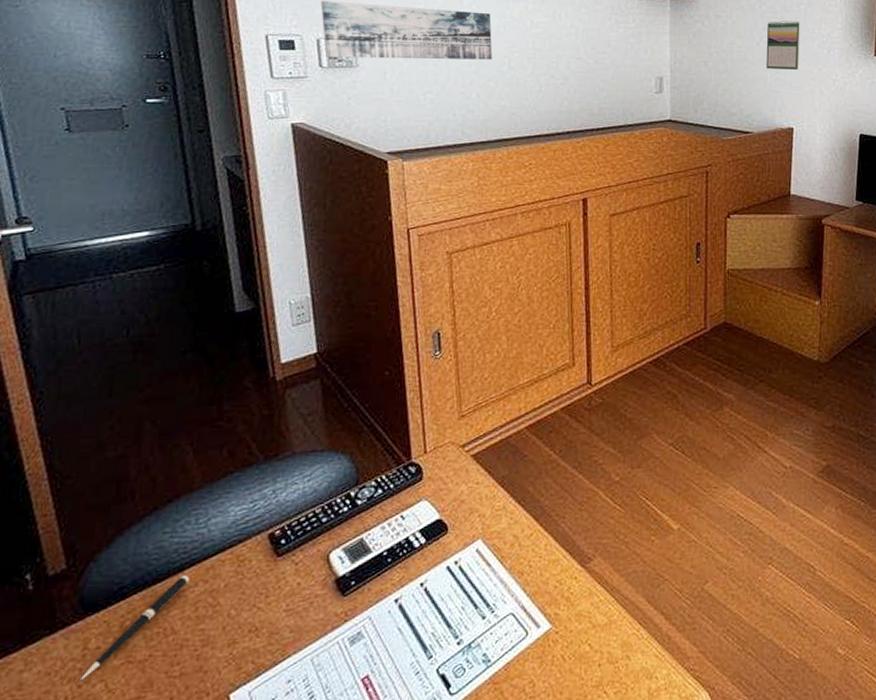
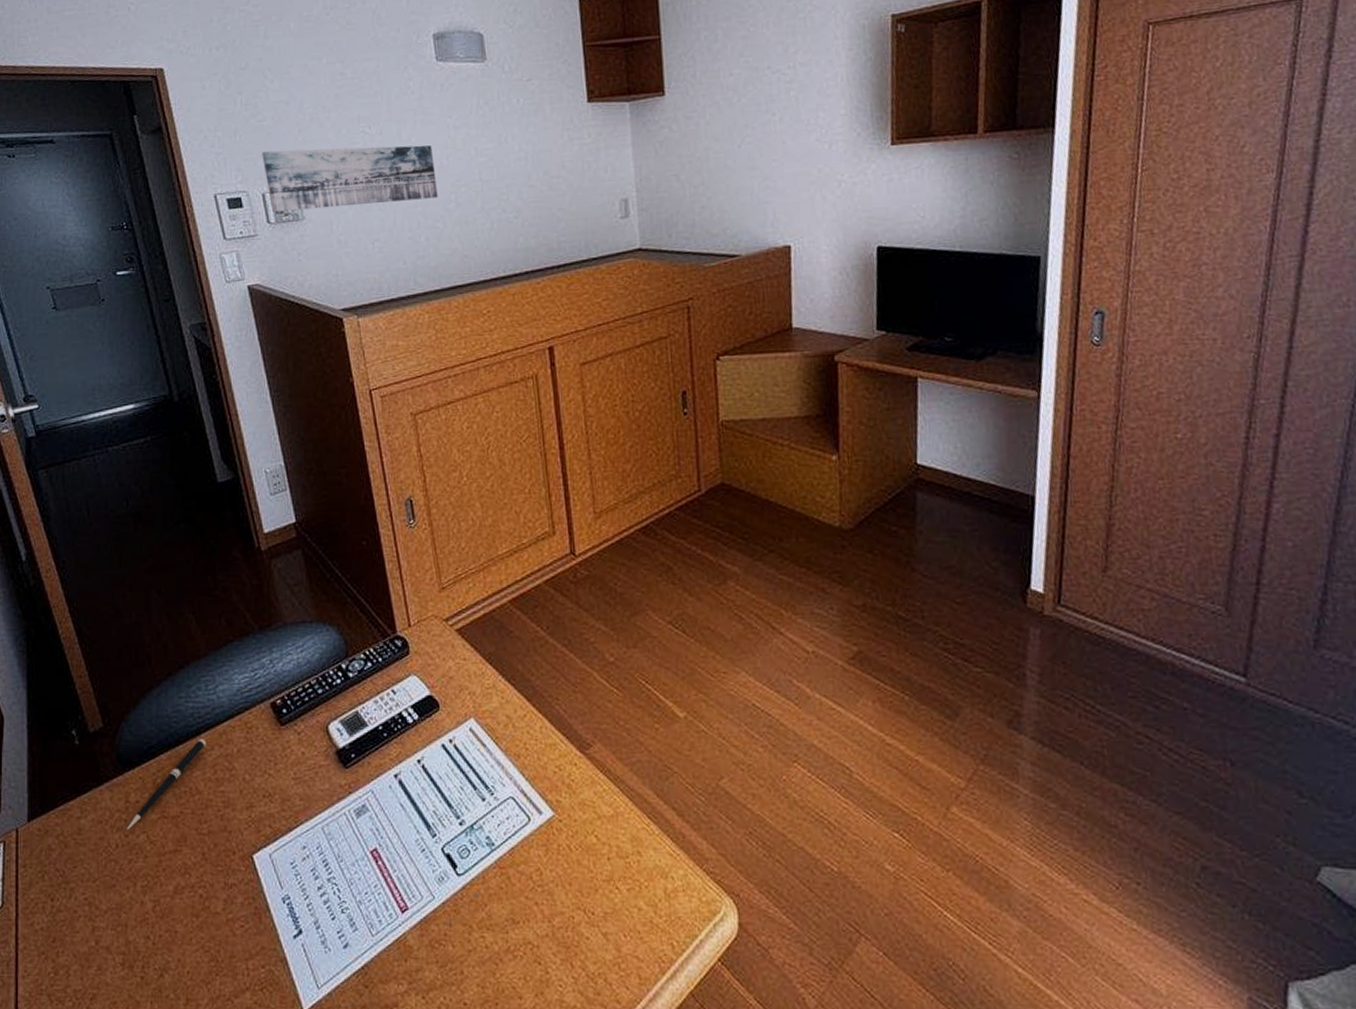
calendar: present [766,21,800,71] -> none [749,112,793,176]

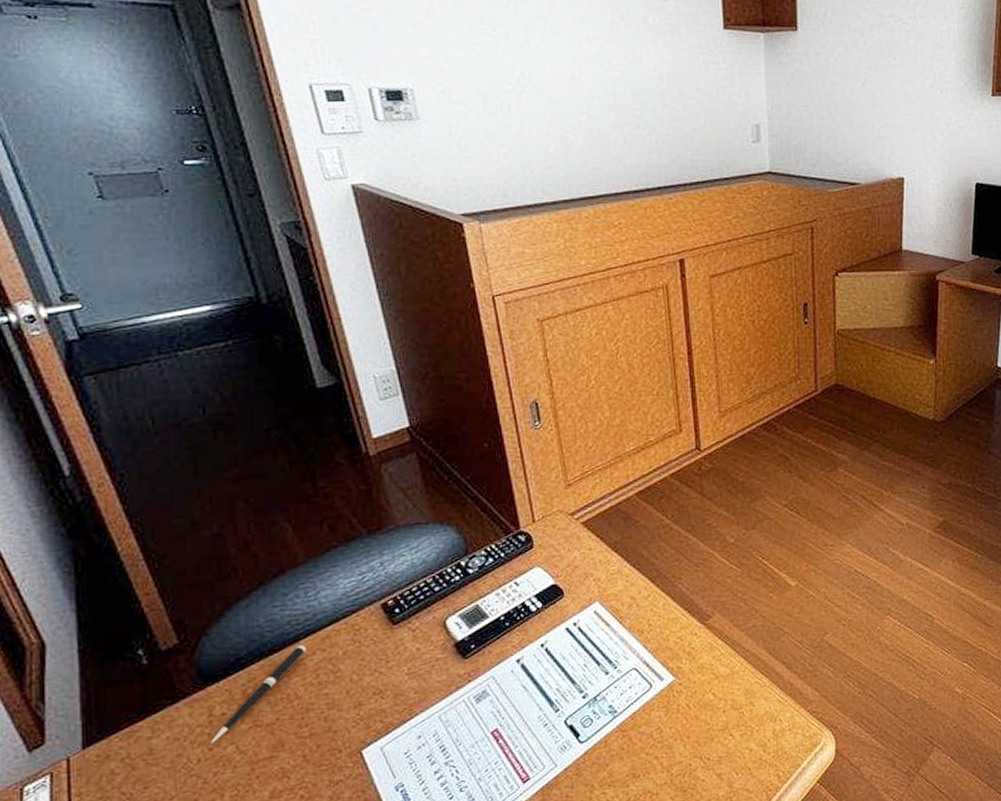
wall art: present [262,145,438,212] -> none [367,43,569,110]

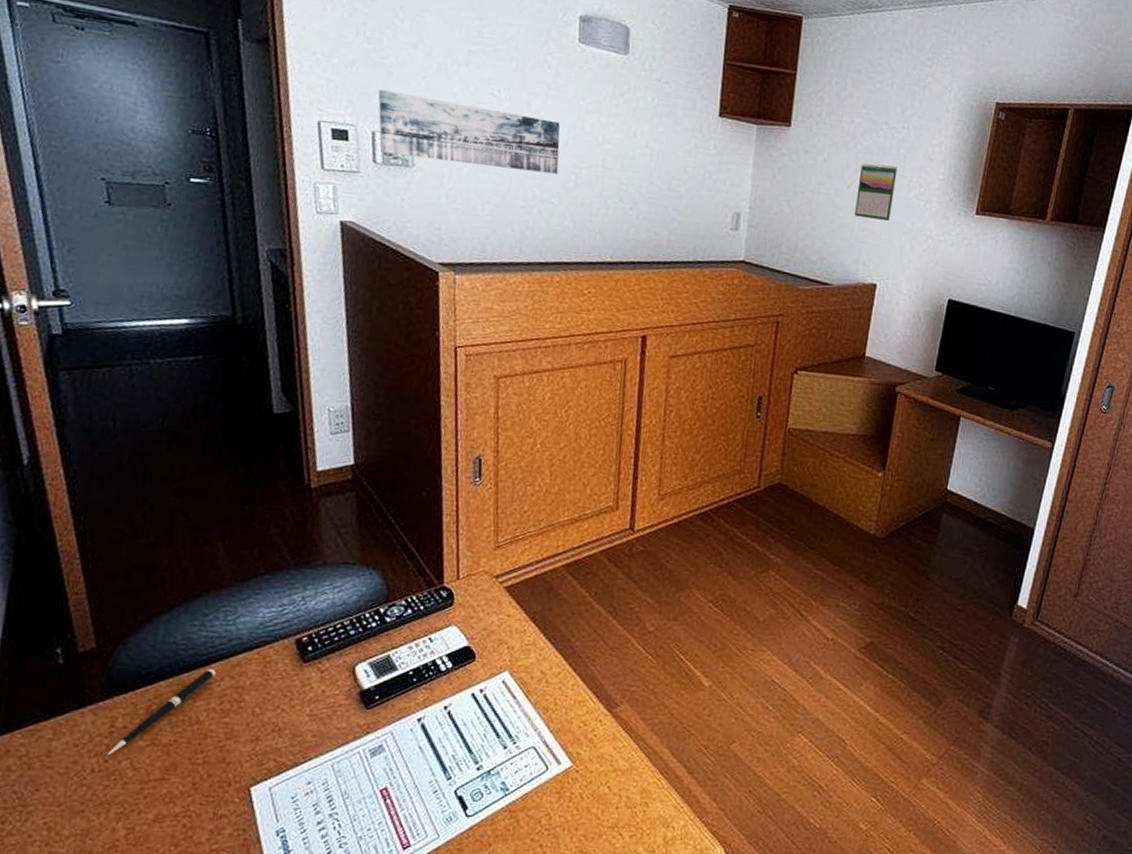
wall art: none [367,43,569,110] -> present [378,89,560,174]
calendar: none [872,58,910,114] -> present [855,163,898,222]

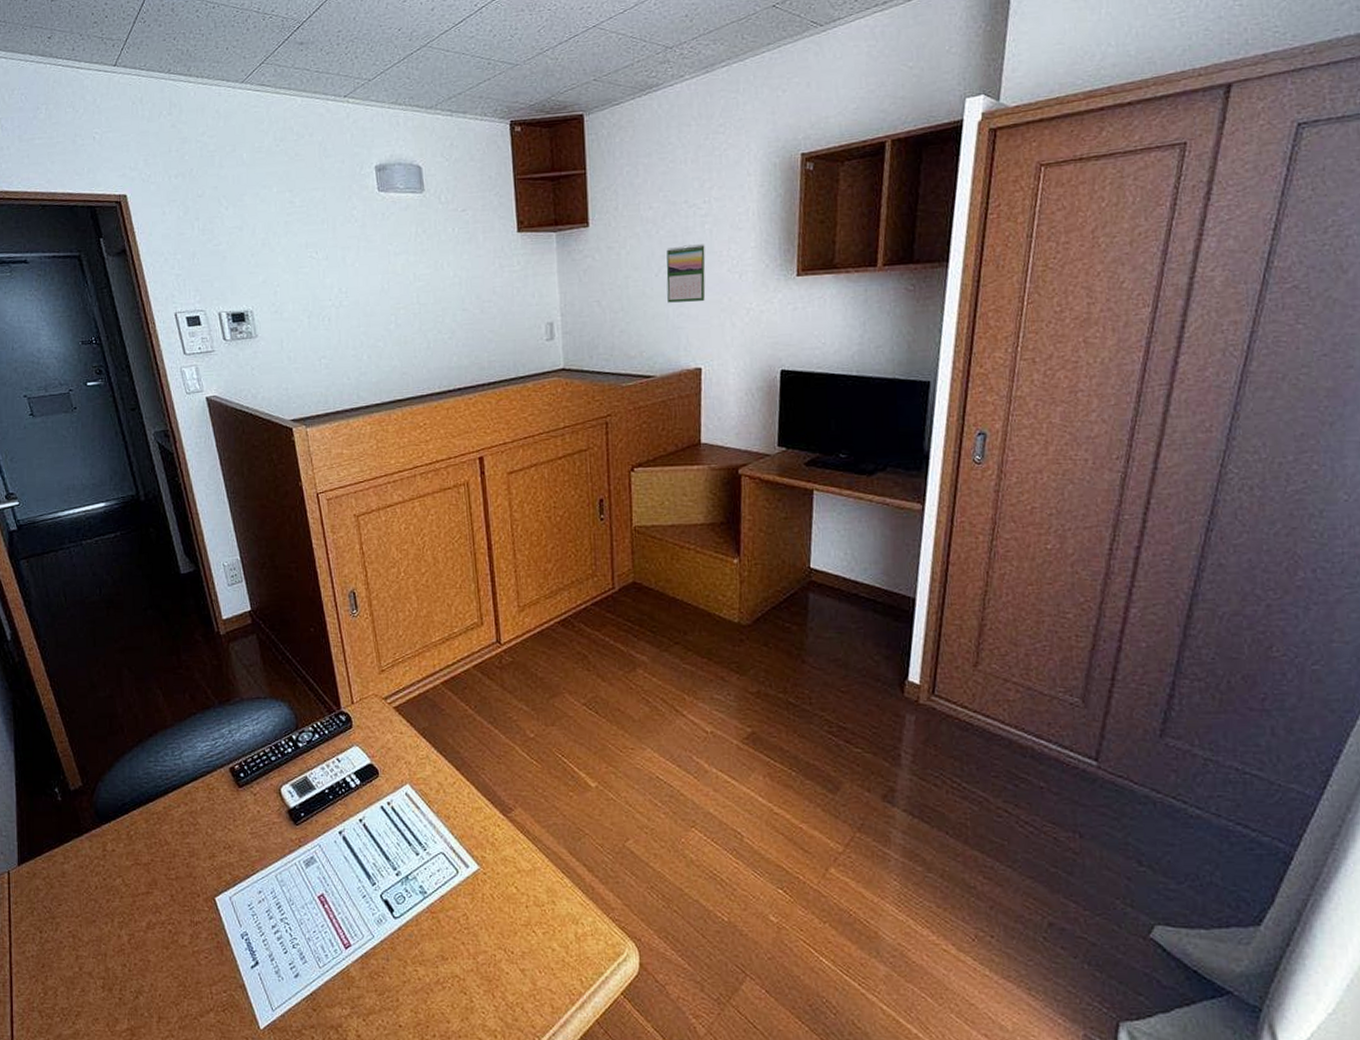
pen: present [107,668,216,756] -> none [105,797,173,875]
wall art: present [378,89,560,174] -> none [218,270,379,330]

